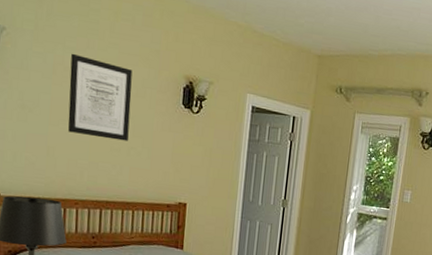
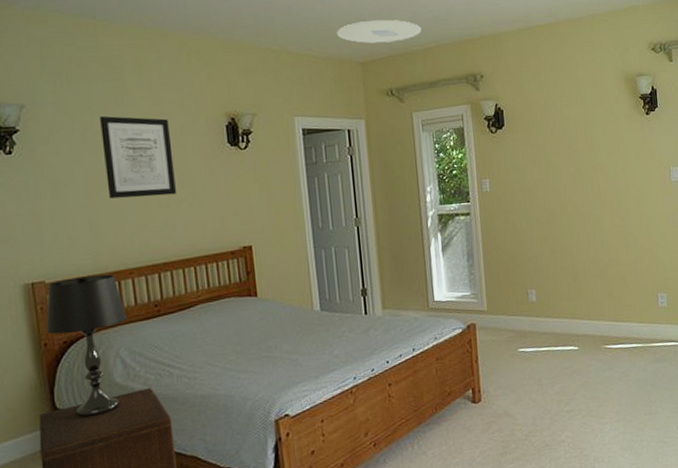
ceiling light: none [302,15,382,43] -> present [337,19,422,44]

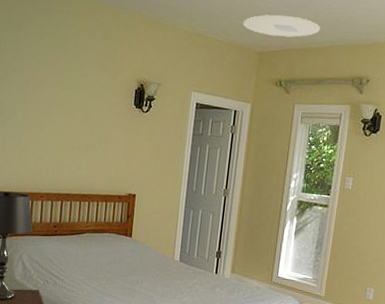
wall art: present [100,115,176,199] -> none [38,66,92,140]

